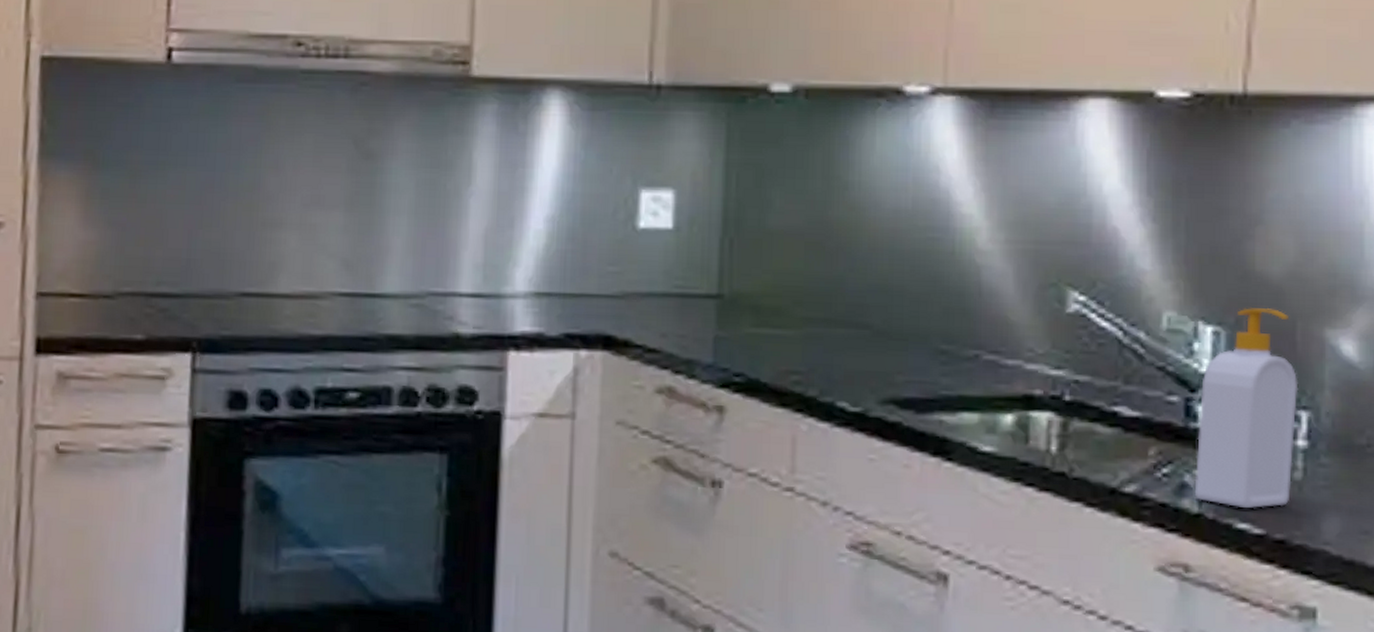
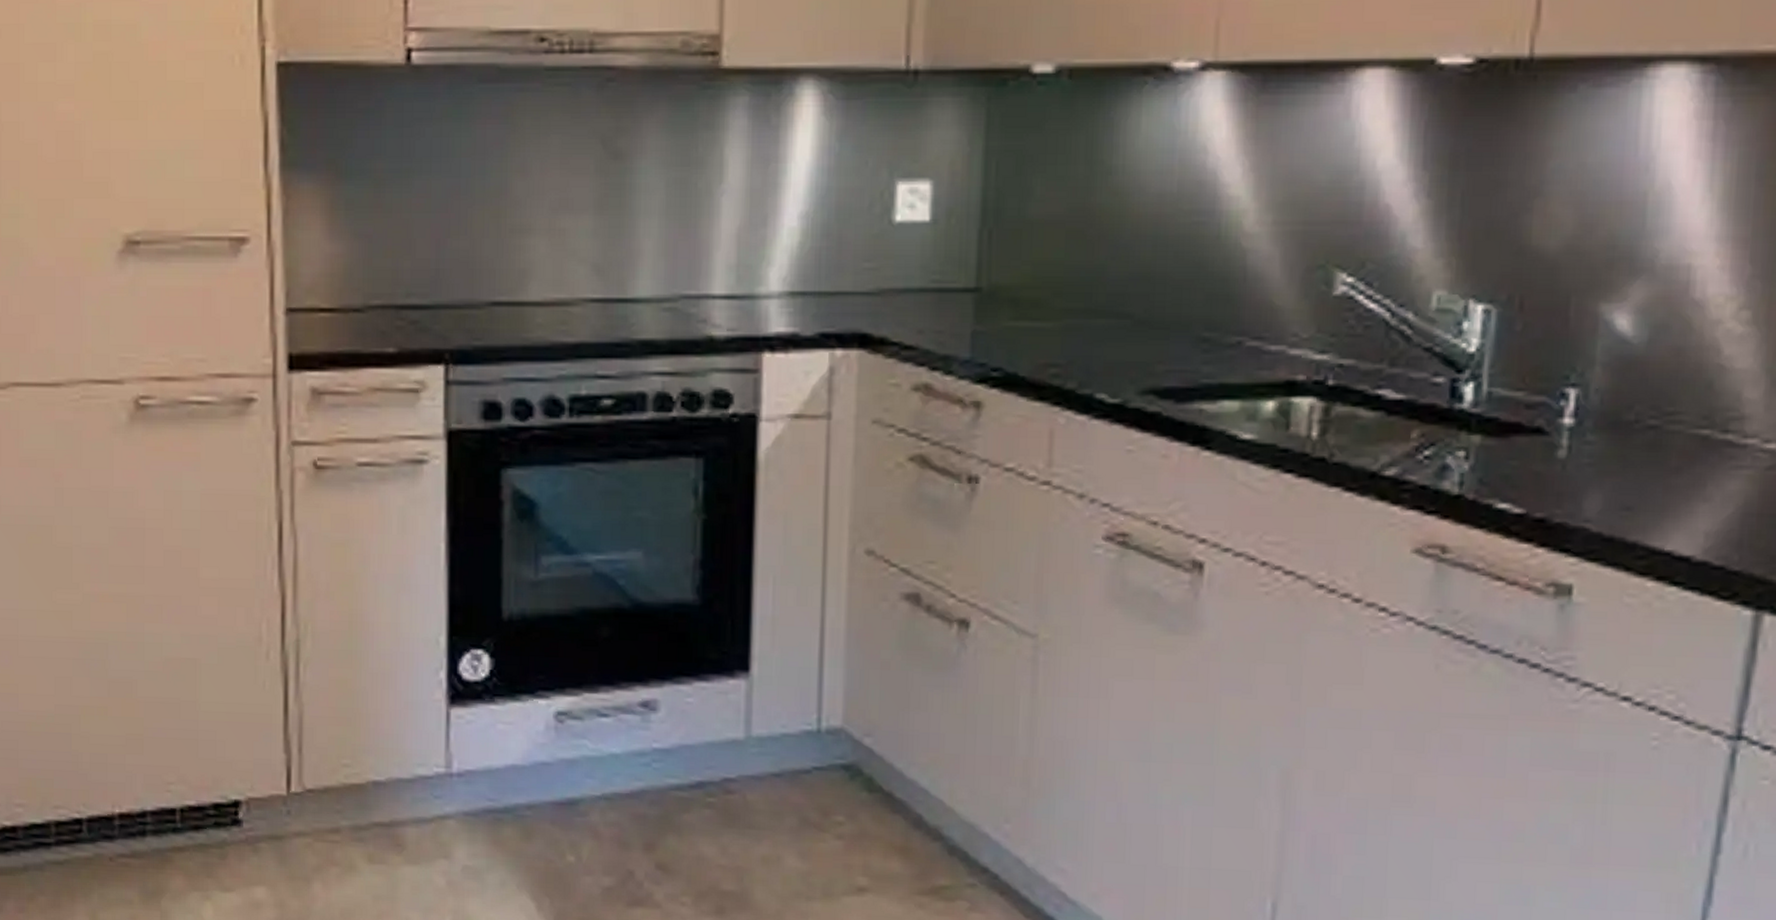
soap bottle: present [1194,308,1299,509] -> none [1455,284,1569,489]

